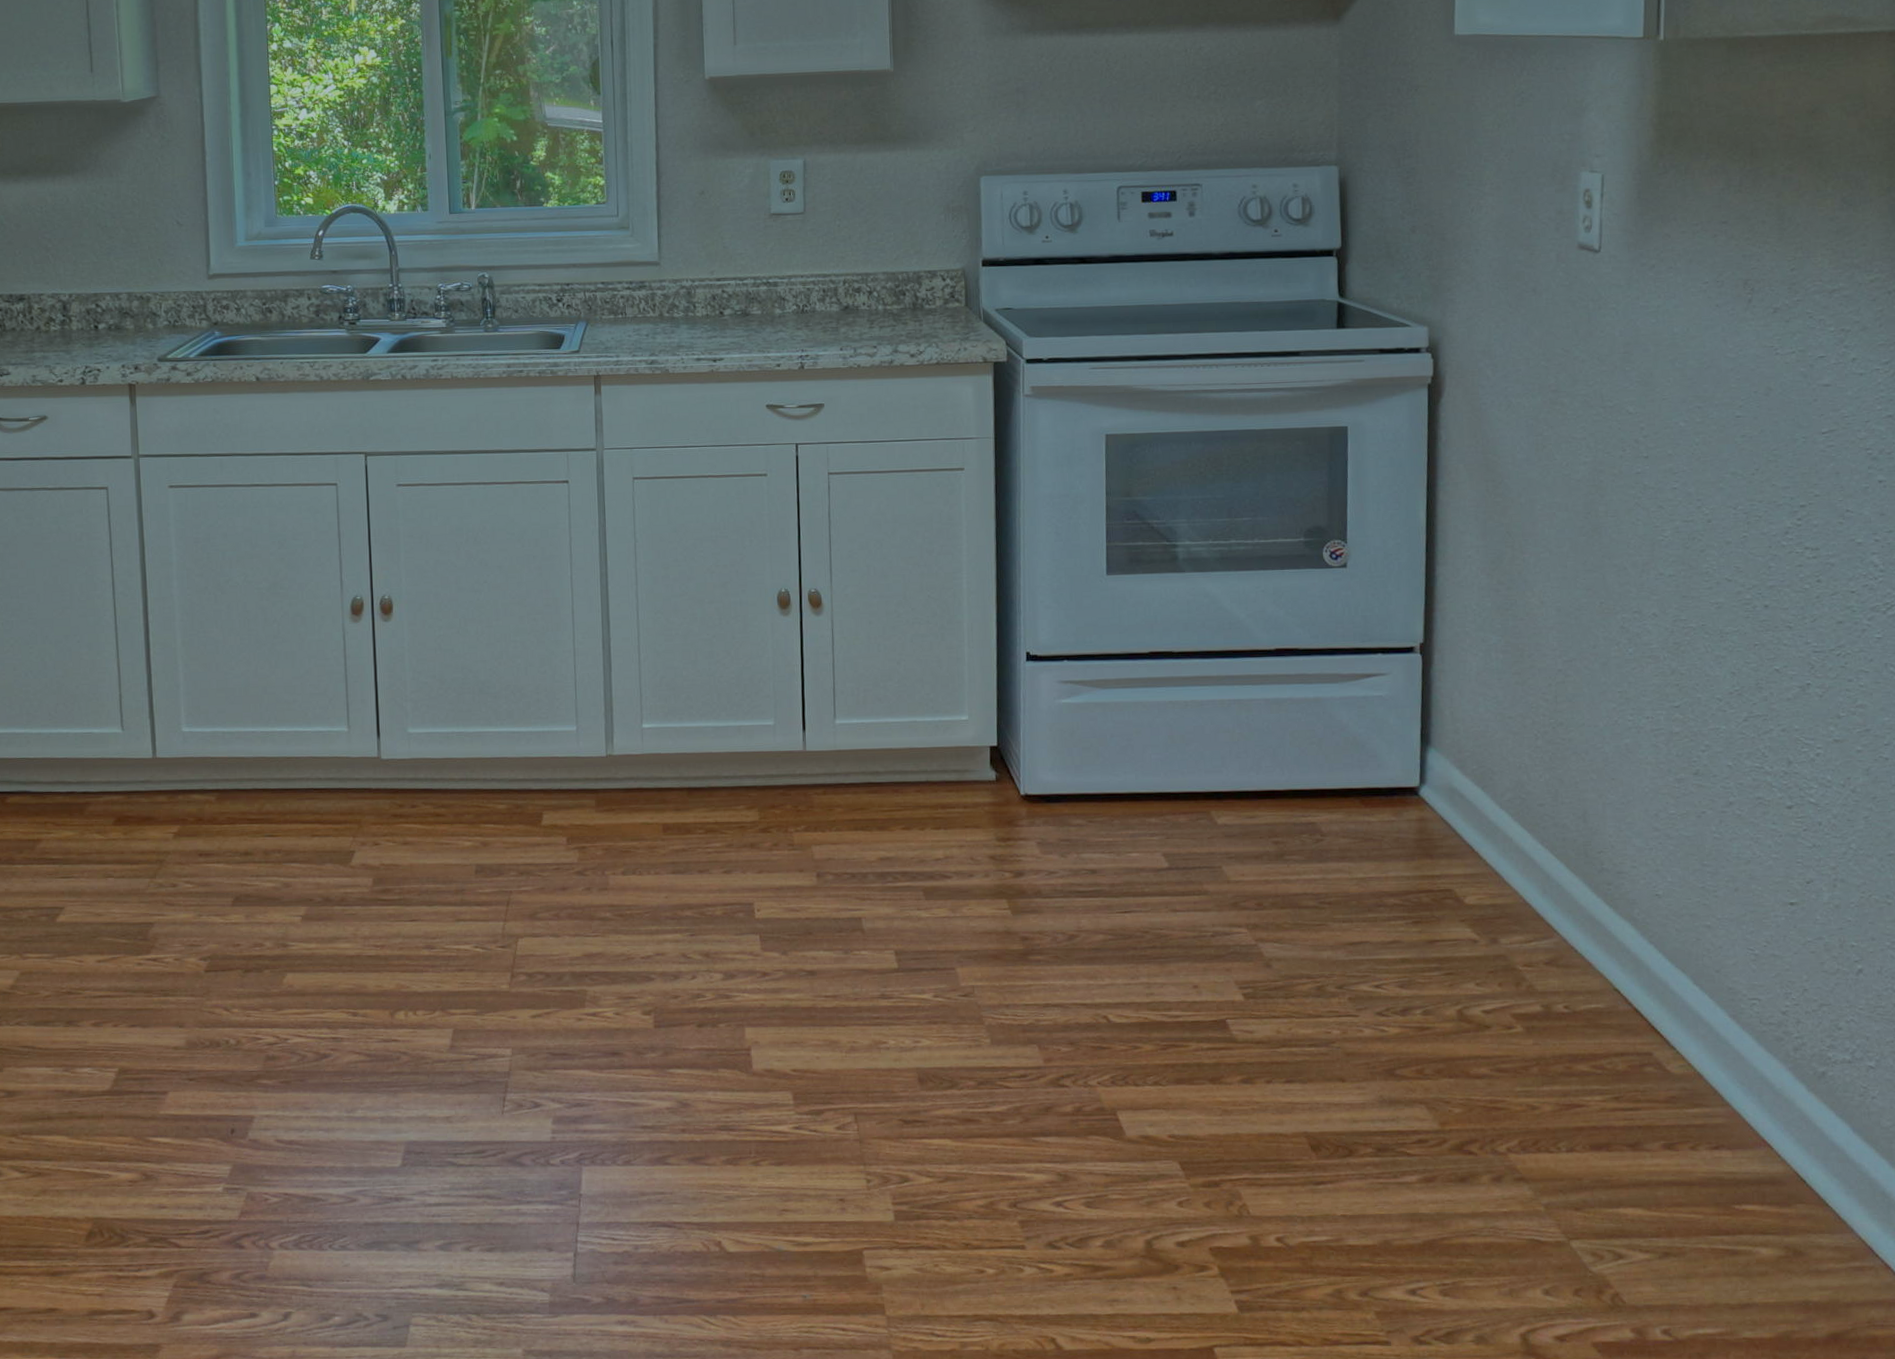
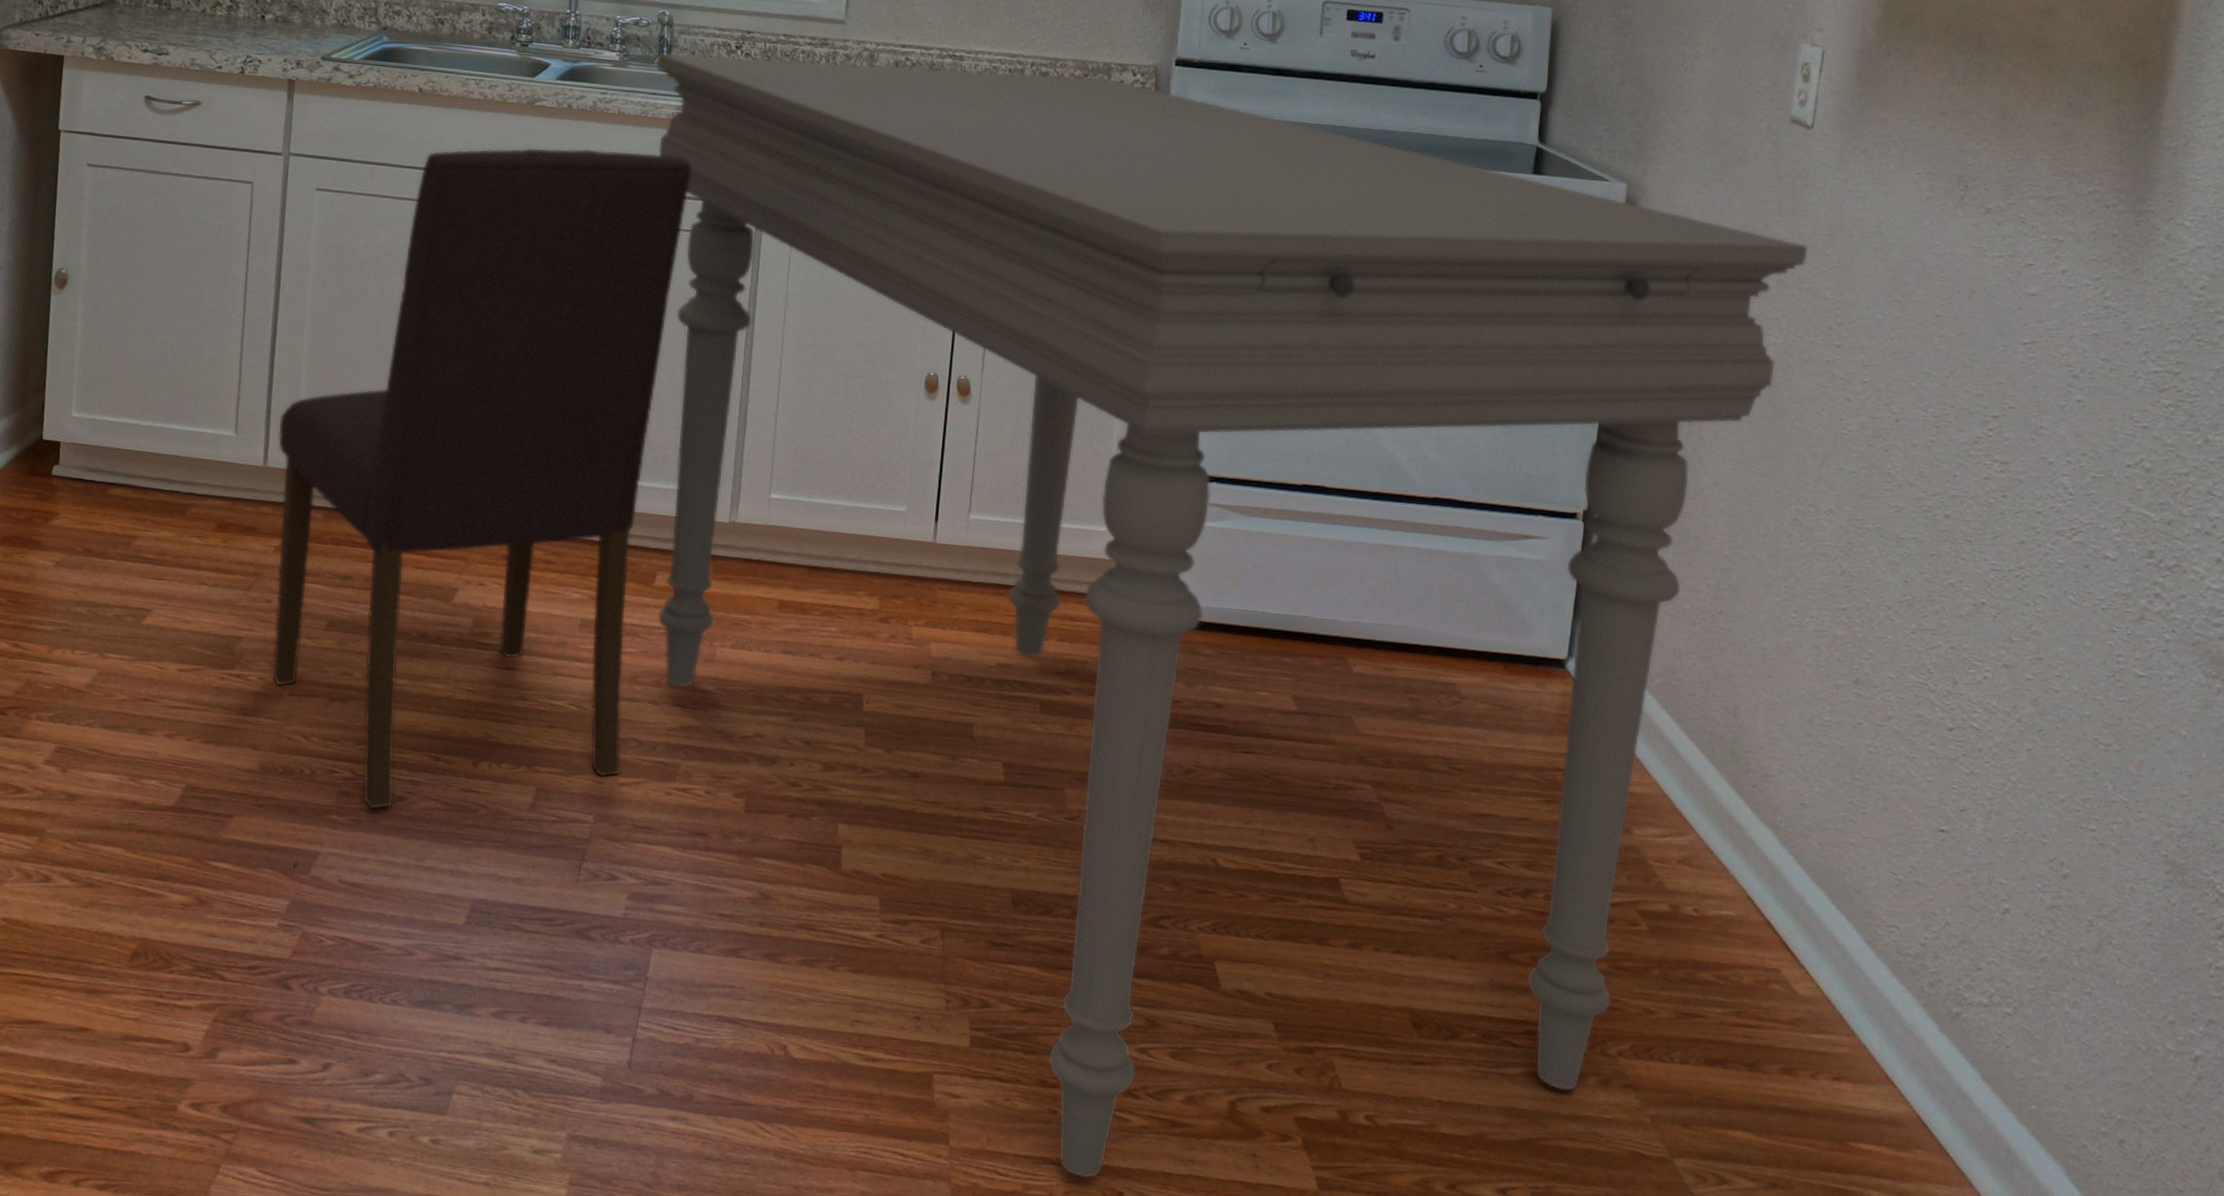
dining chair: none [161,412,532,1070] -> present [271,147,691,810]
dining table: none [482,286,1609,1330] -> present [656,53,1809,1179]

